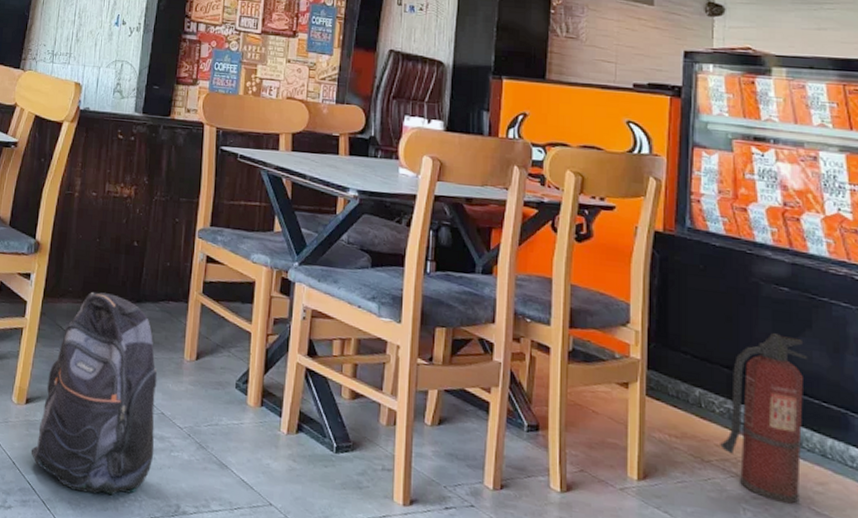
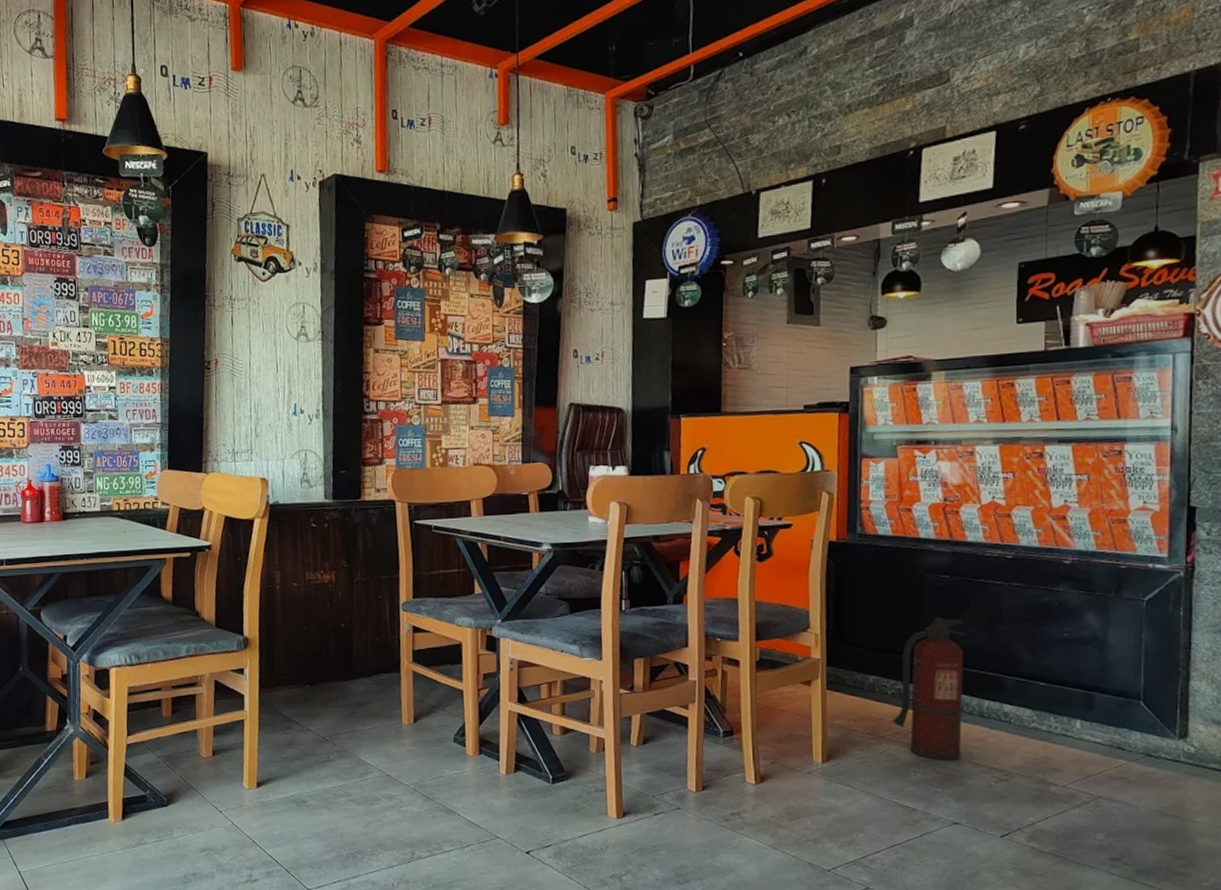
backpack: present [31,291,158,496] -> none [268,675,385,856]

